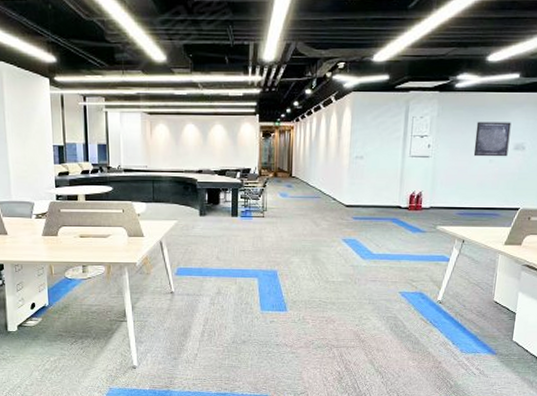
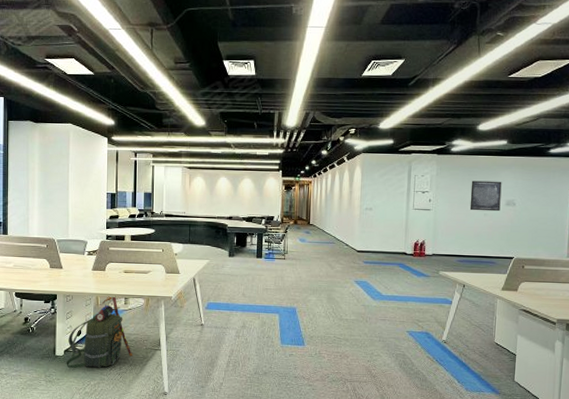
backpack: none [20,263,96,345] -> present [66,295,133,369]

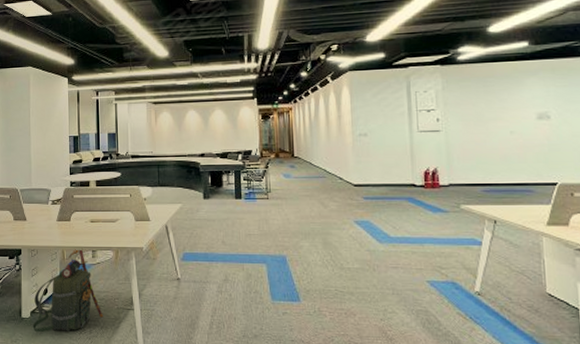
wall art: present [469,180,502,212] -> none [488,91,531,129]

